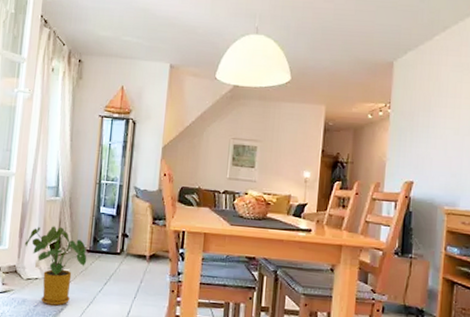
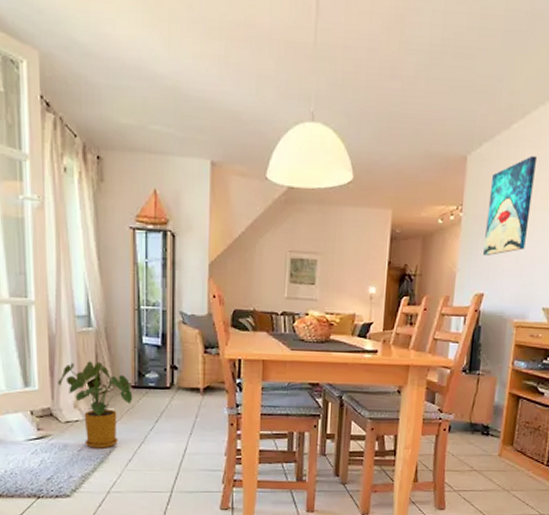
wall art: none [412,62,460,147] -> present [483,155,538,256]

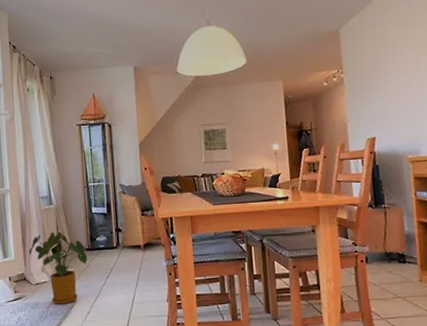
wall art: present [483,155,538,256] -> none [364,20,405,105]

